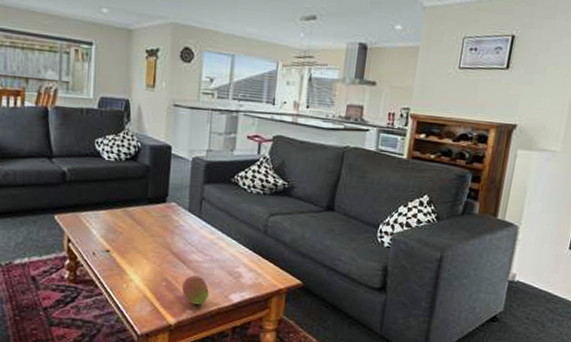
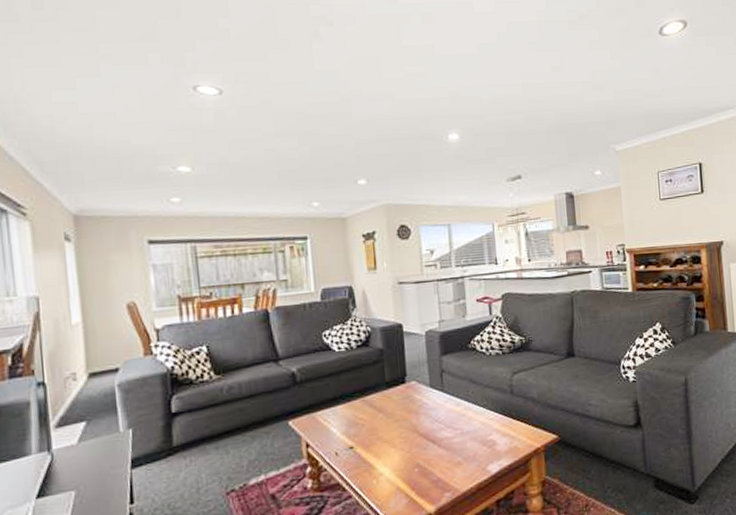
fruit: present [181,275,209,305] -> none [435,453,466,485]

